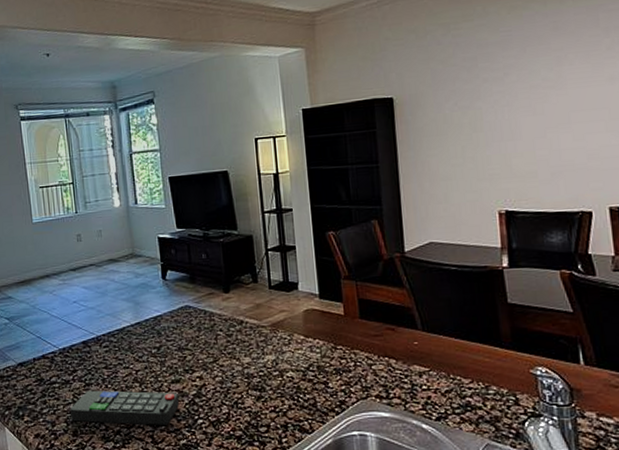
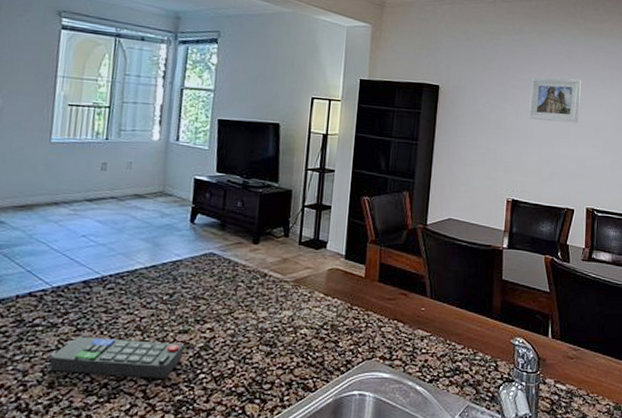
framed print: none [508,52,582,115] -> present [529,77,582,123]

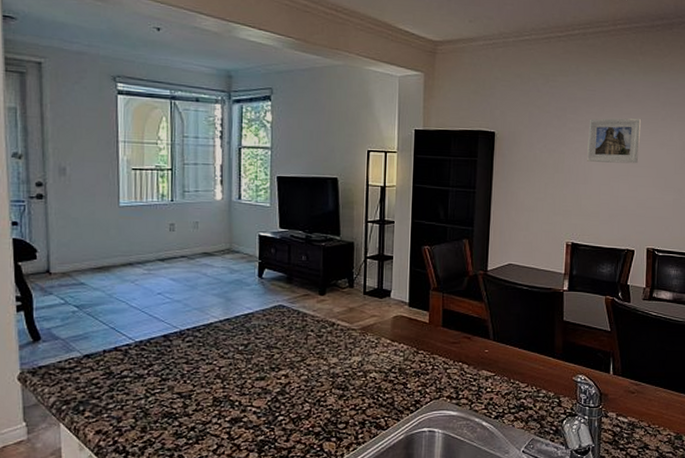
remote control: present [49,336,183,379] -> none [140,385,261,422]

